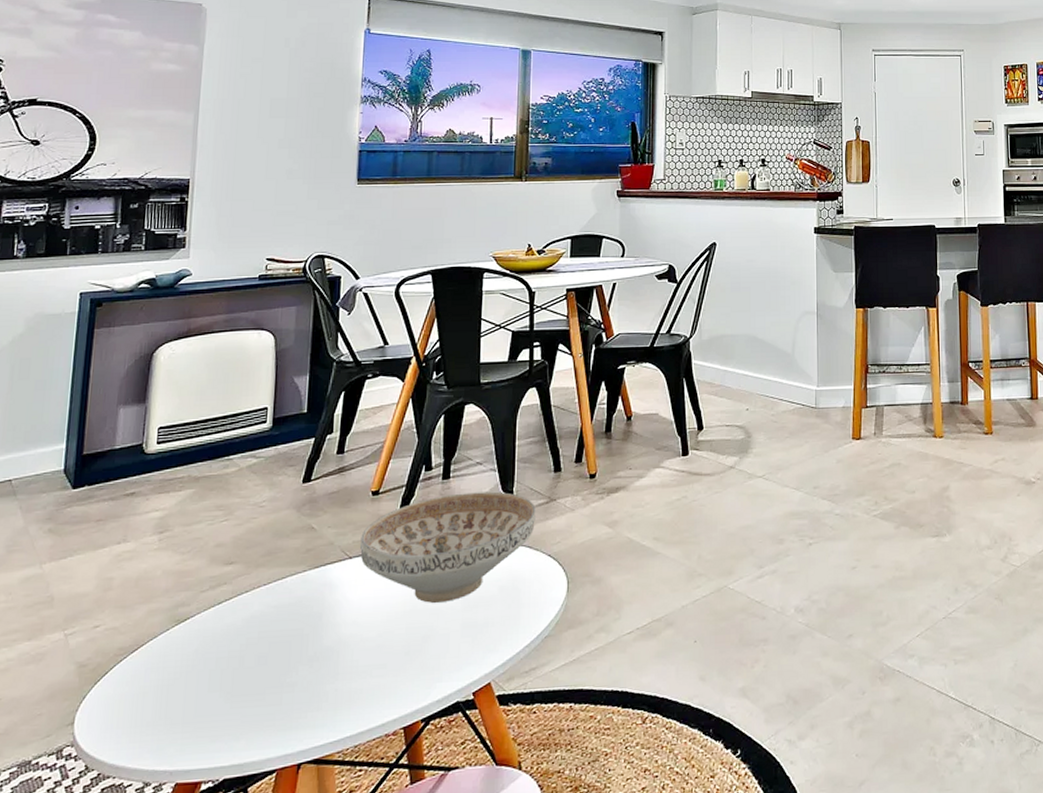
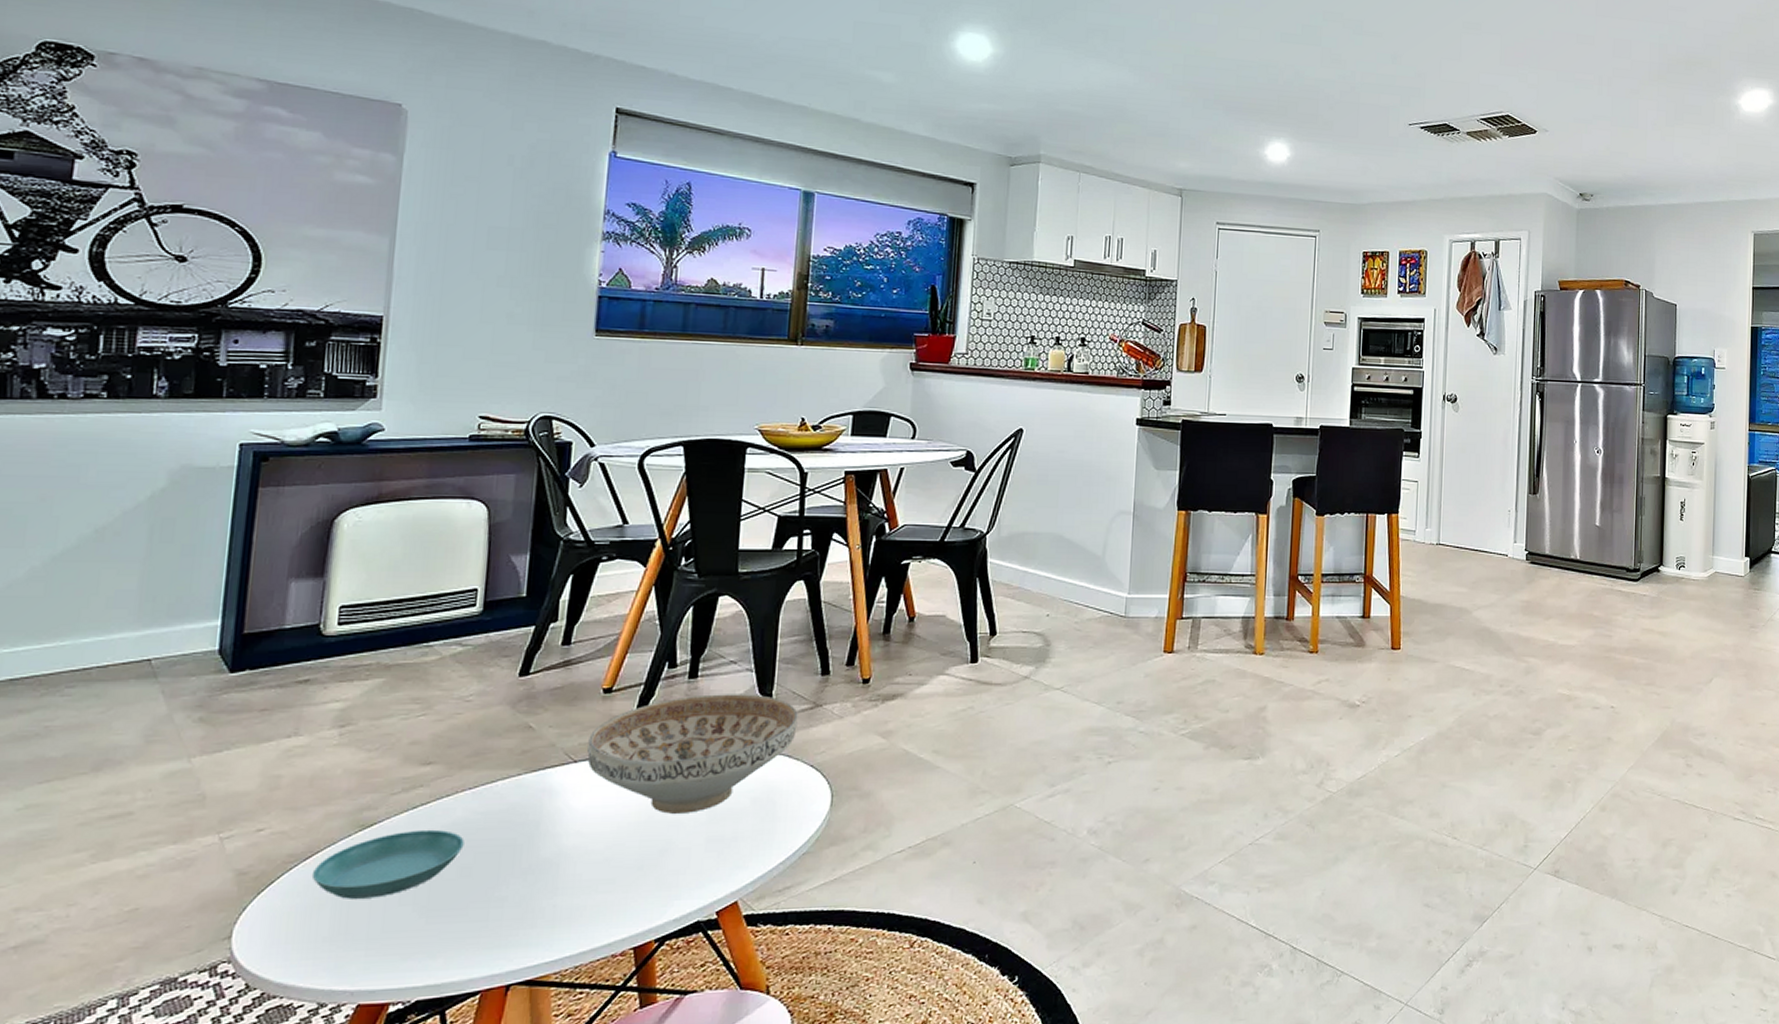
saucer: none [137,622,261,687] -> present [311,829,464,899]

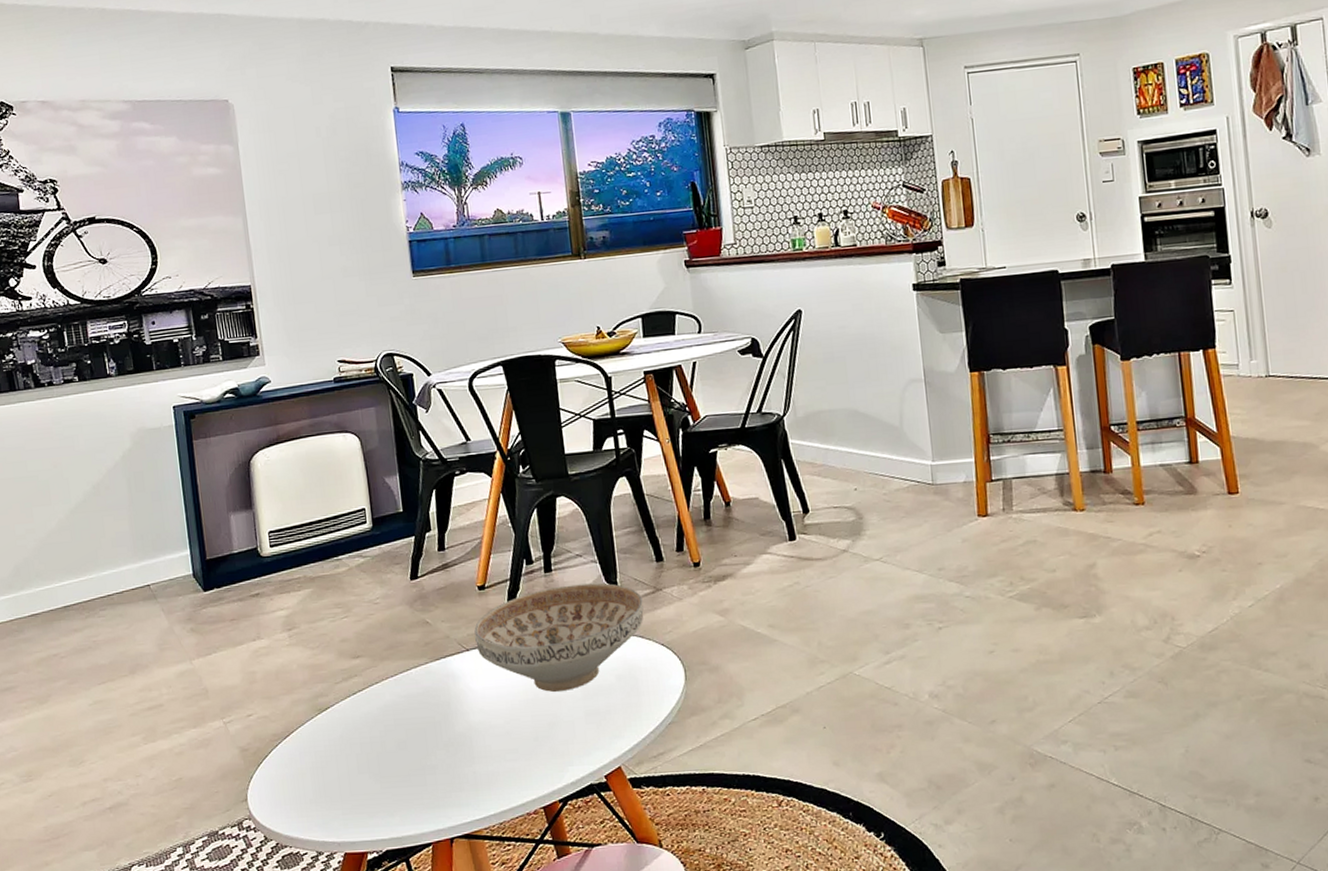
saucer: present [311,829,464,899] -> none [292,711,397,769]

